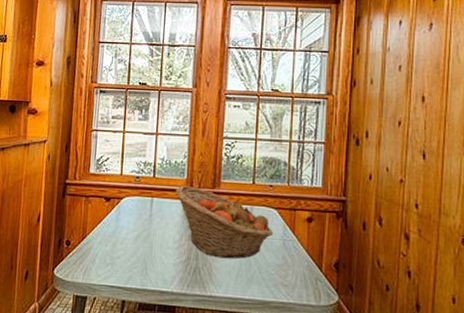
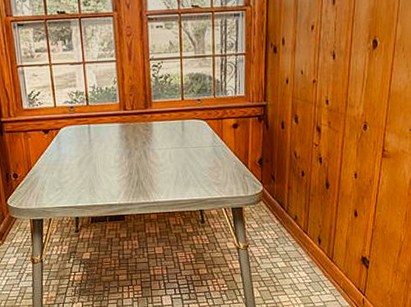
fruit basket: present [175,185,274,259] -> none [110,109,205,170]

